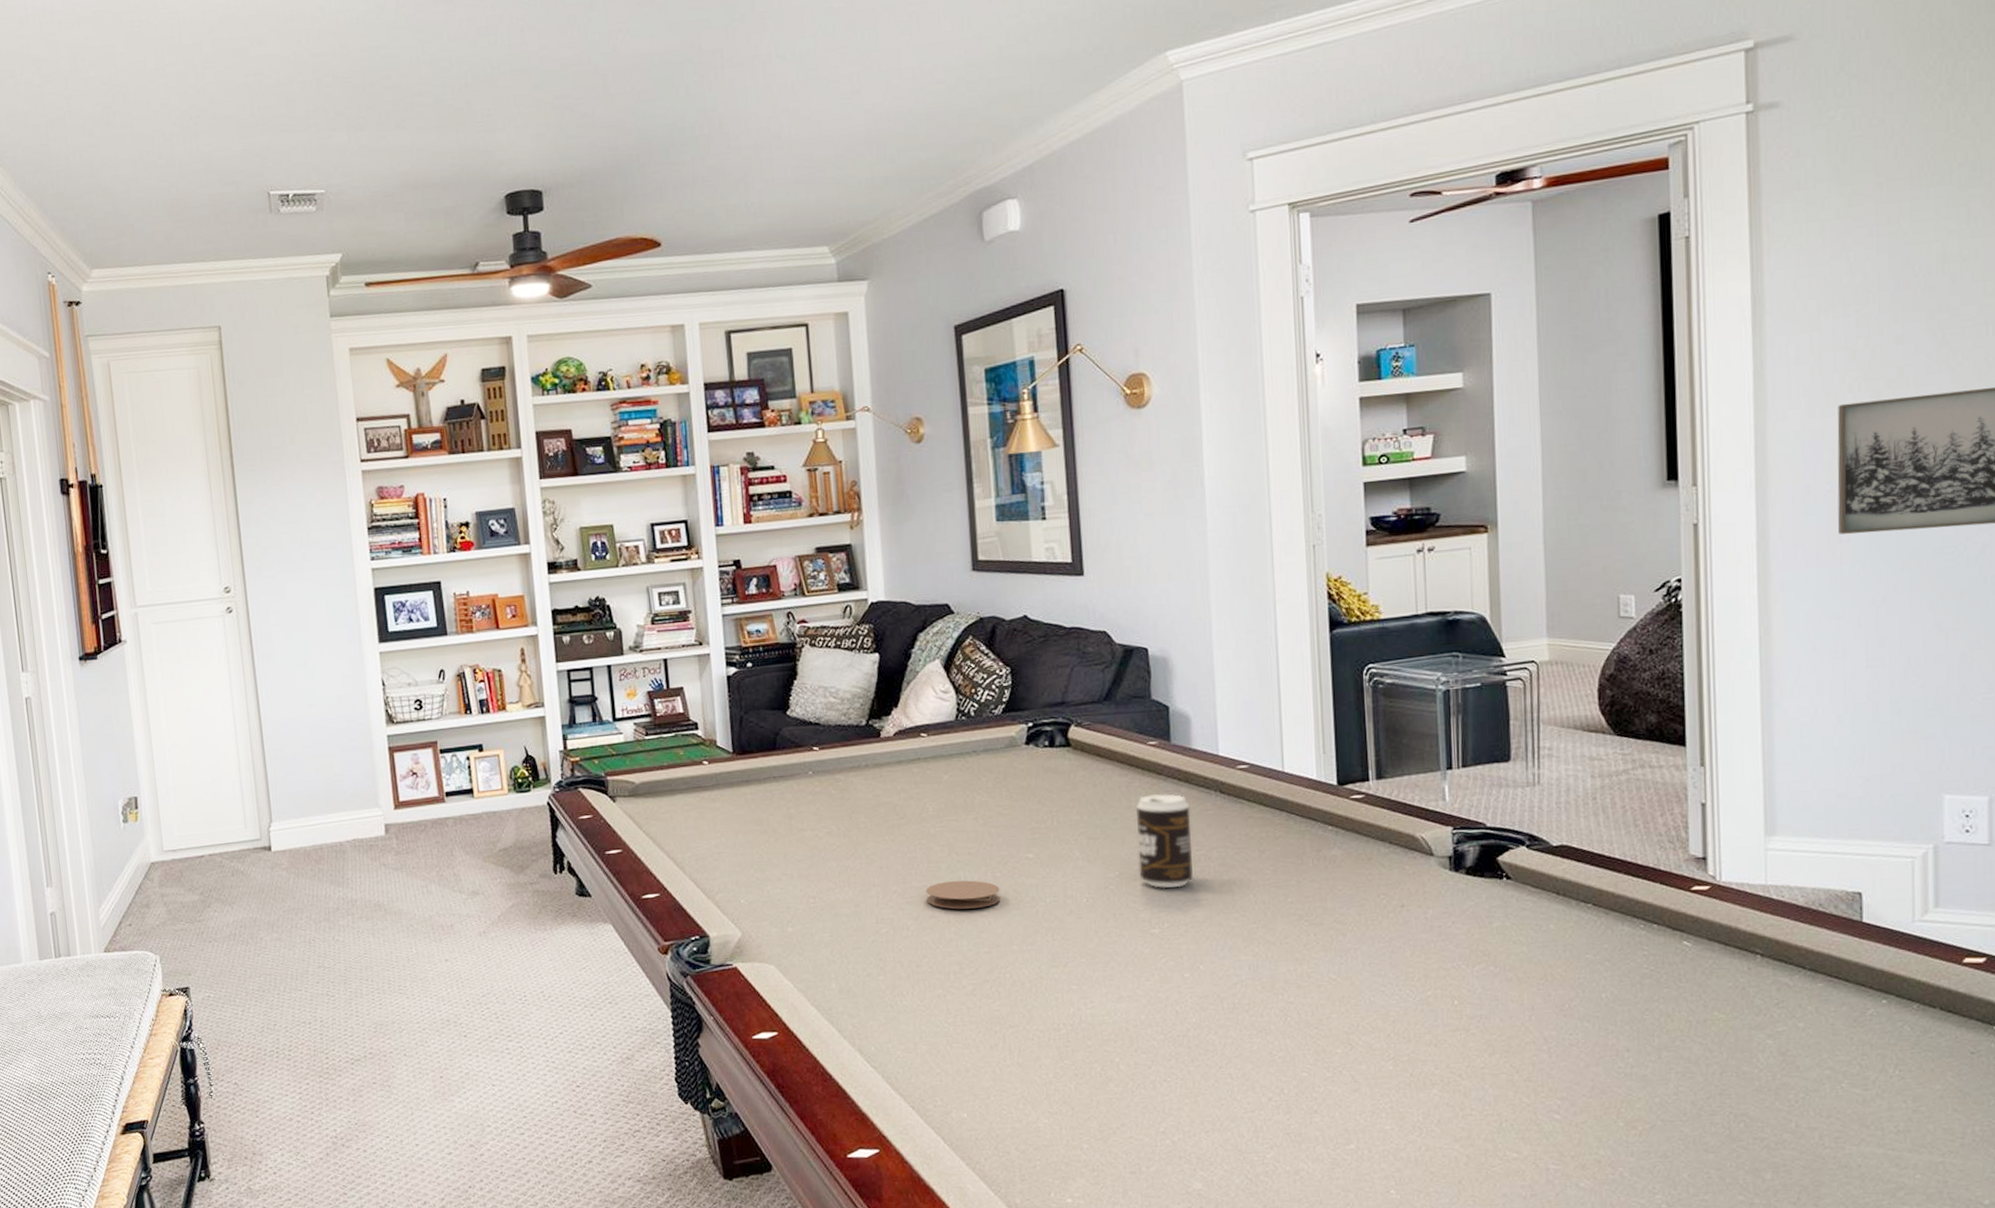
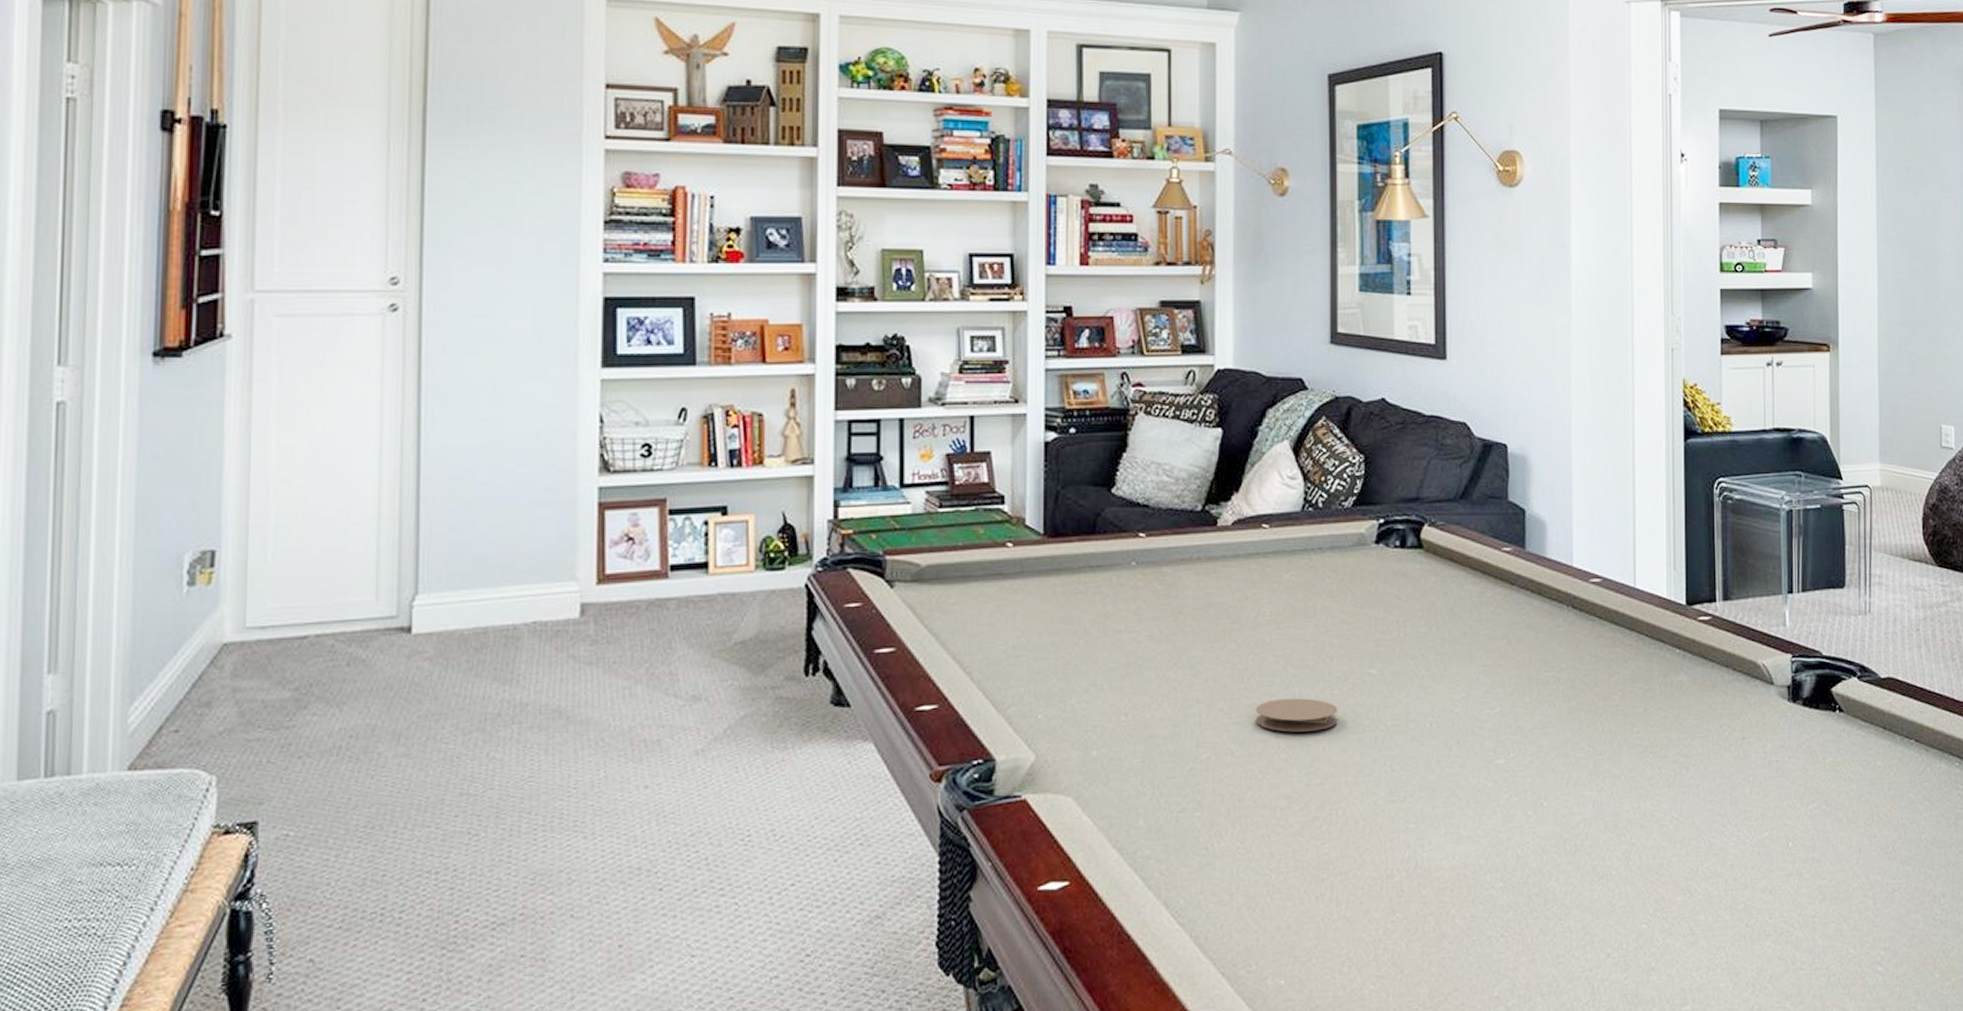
beer can: present [1135,794,1194,888] -> none [1486,607,1542,713]

